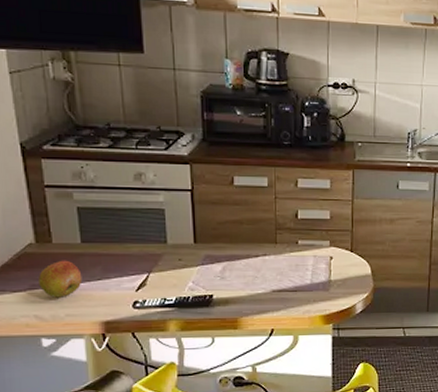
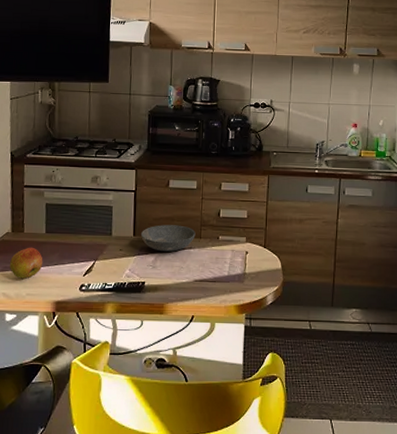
bowl: none [202,229,270,260] -> present [140,225,196,252]

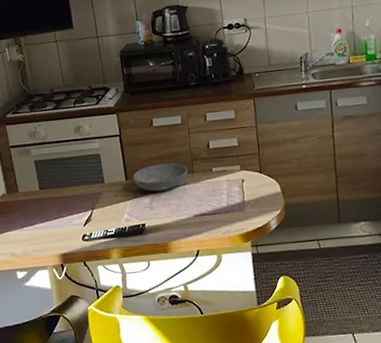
apple: present [10,247,43,279] -> none [11,205,43,237]

